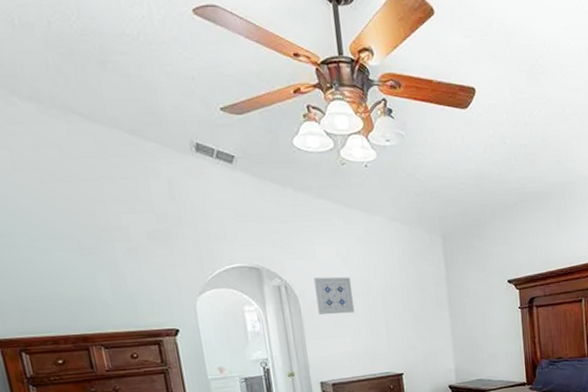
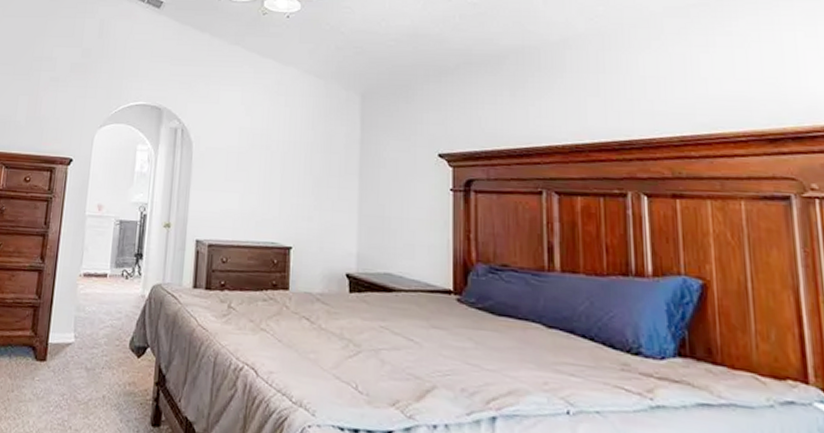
wall art: present [314,277,355,315] -> none [209,124,251,167]

